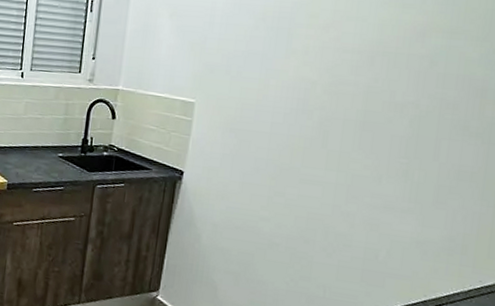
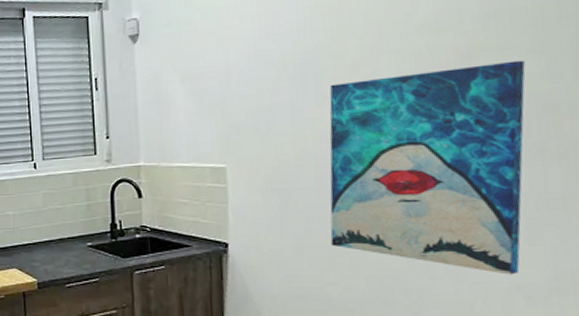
wall art: none [272,41,468,232] -> present [329,60,526,275]

